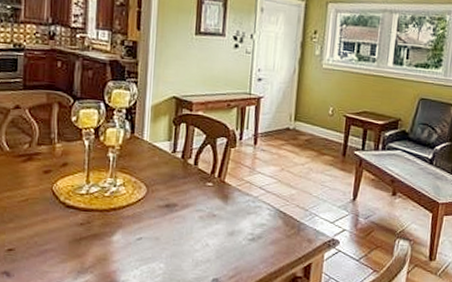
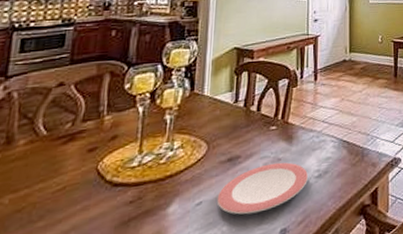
plate: none [155,217,242,259] -> present [216,162,308,215]

